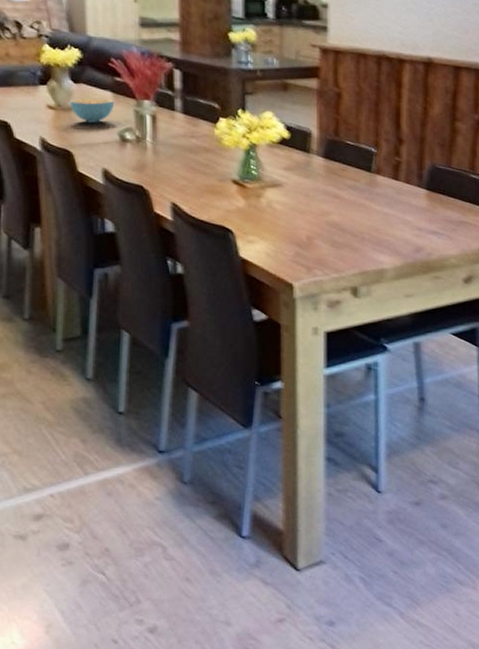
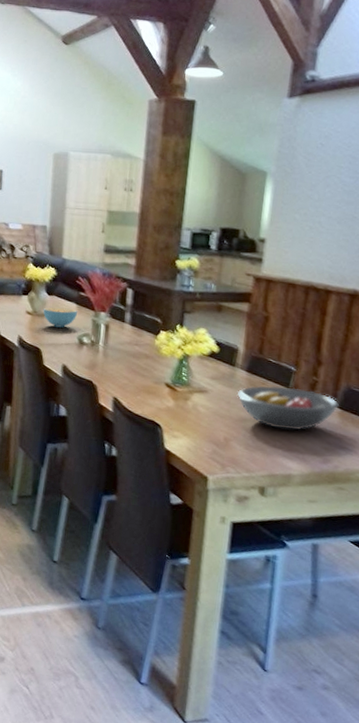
fruit bowl: none [316,171,425,219] -> present [238,385,339,431]

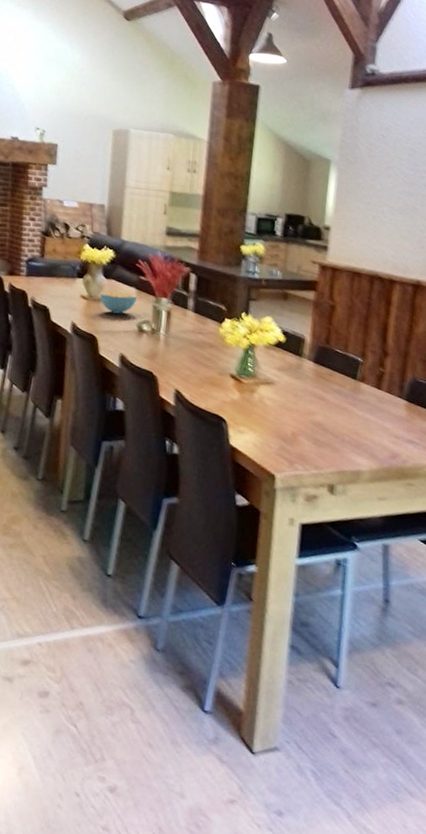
fruit bowl: present [238,385,339,431] -> none [305,377,406,424]

